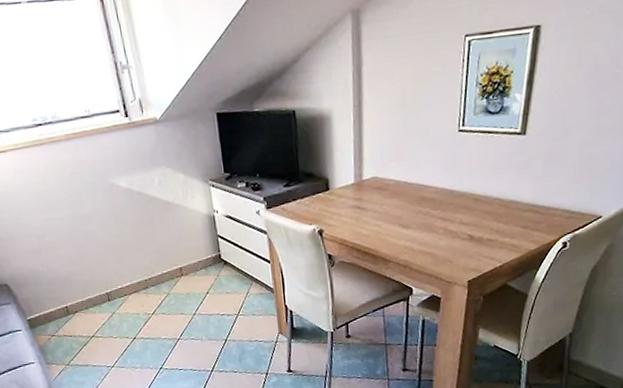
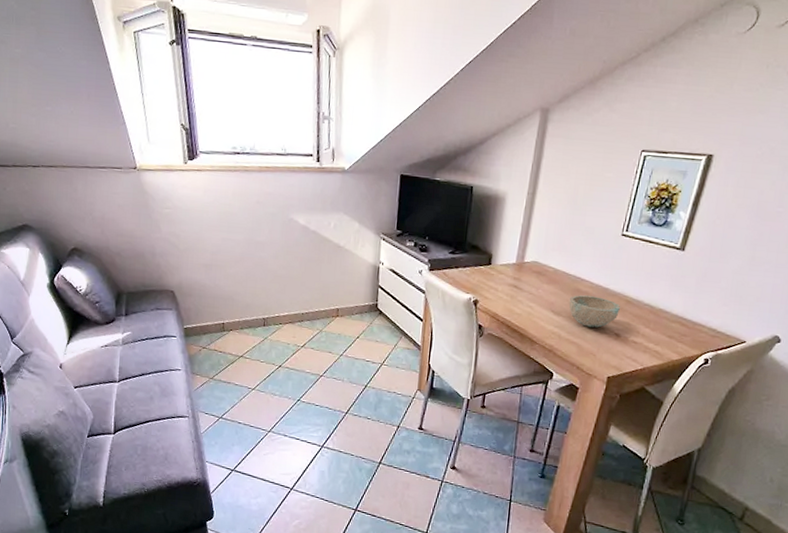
bowl: none [416,200,469,234] -> present [568,294,620,328]

